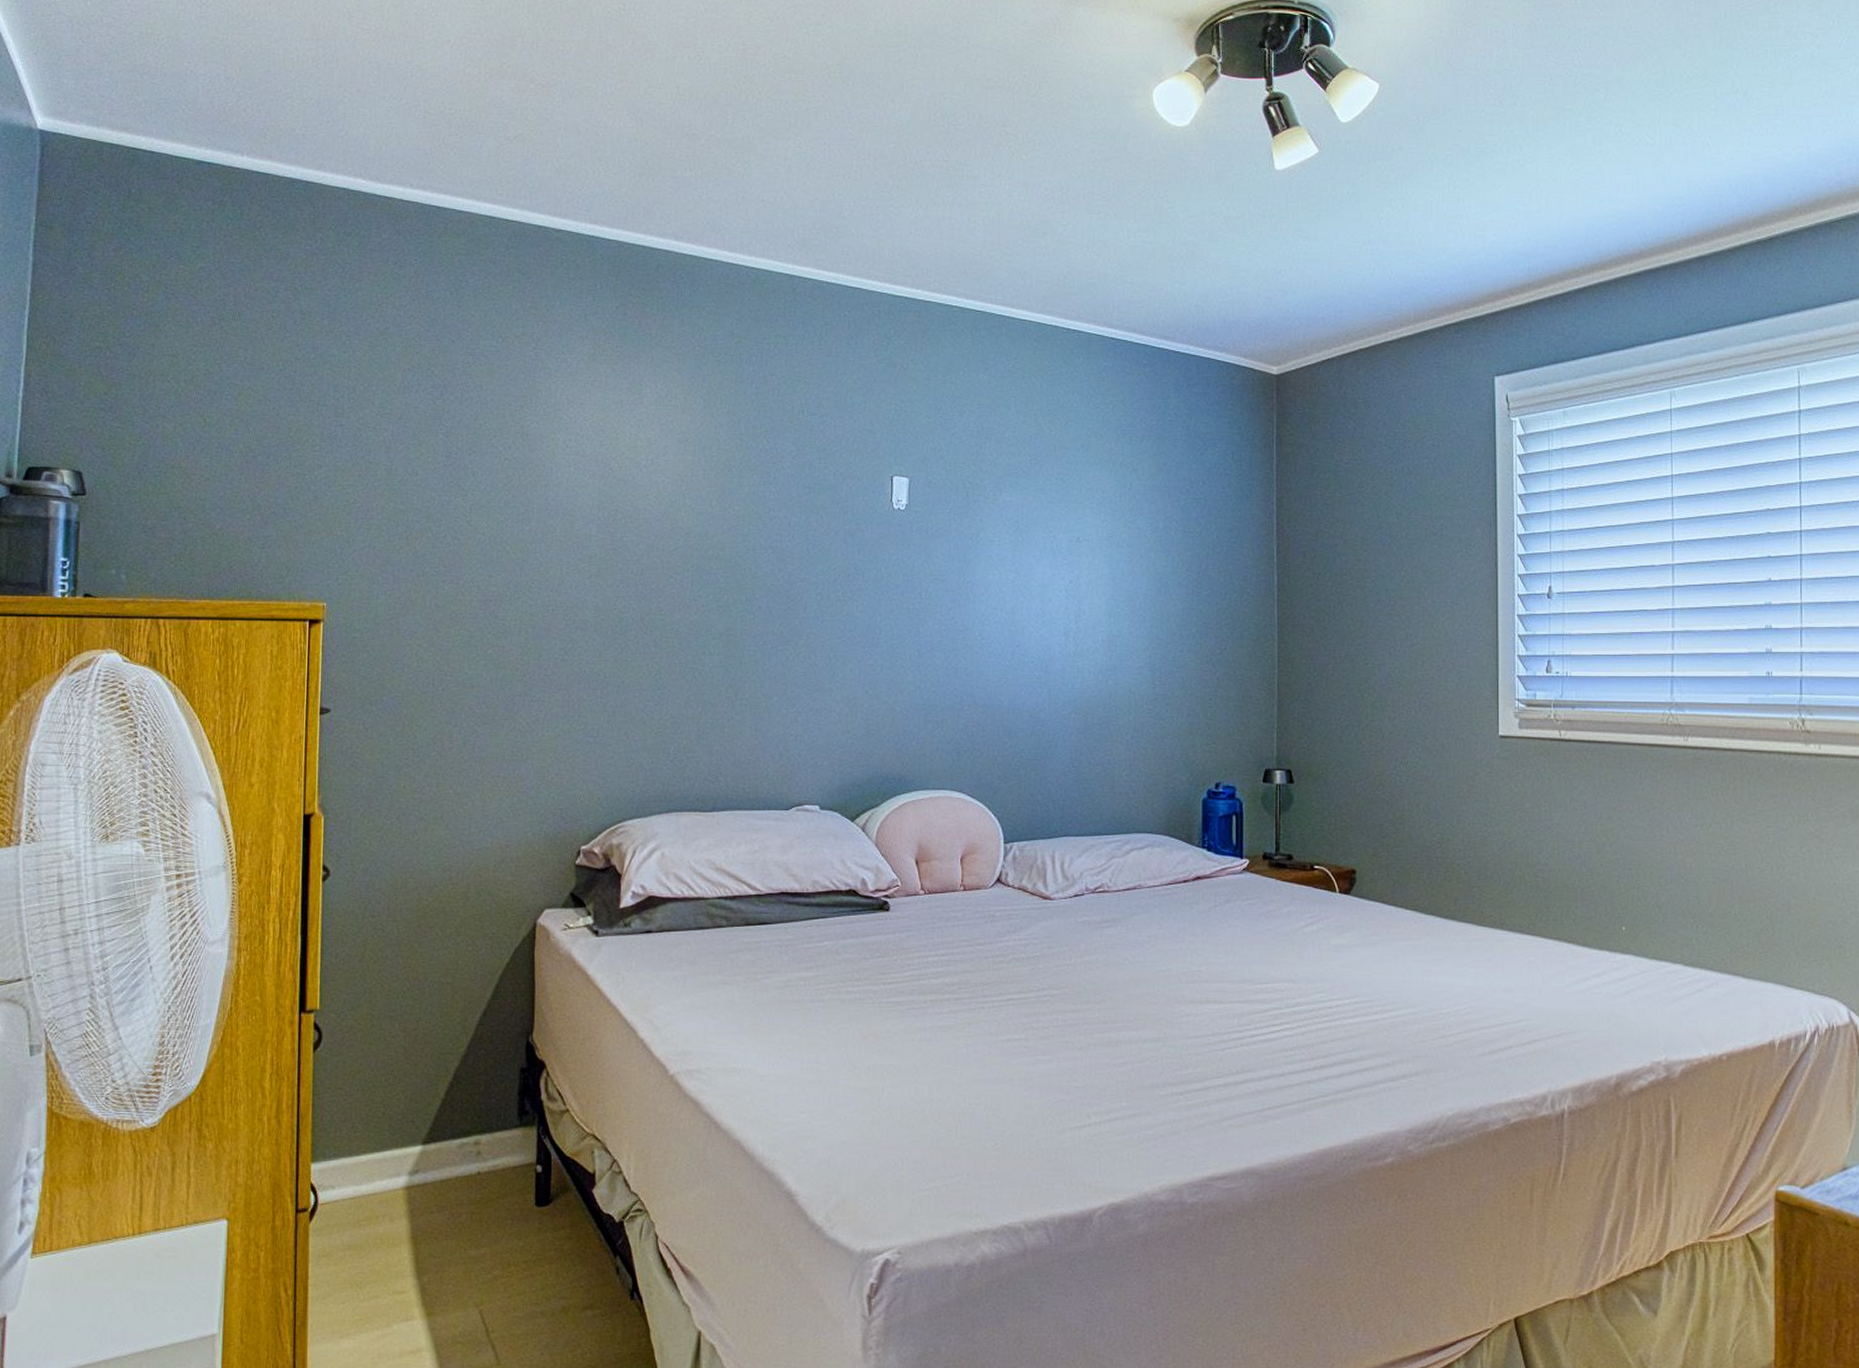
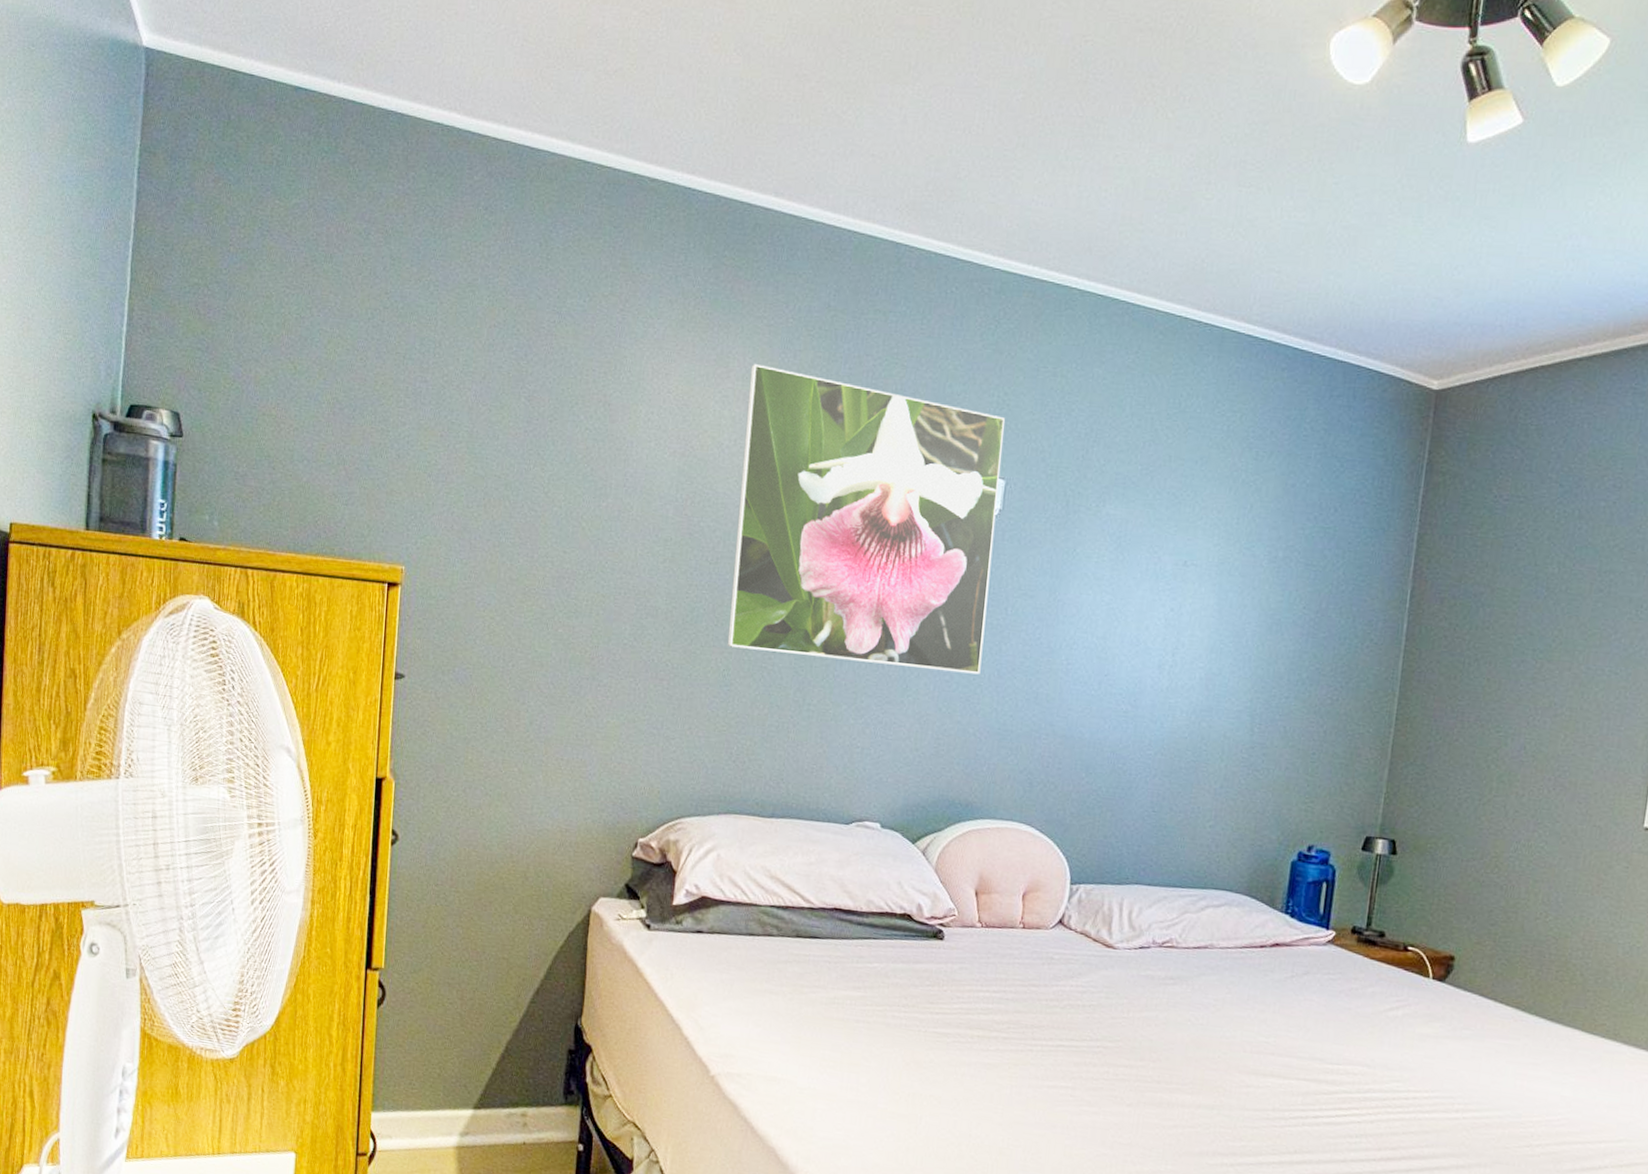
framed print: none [657,389,904,656] -> present [727,363,1006,675]

